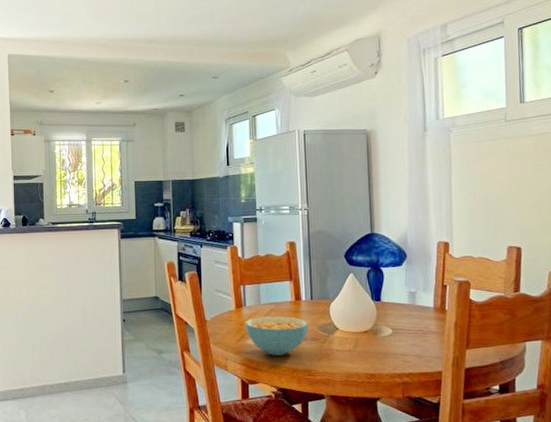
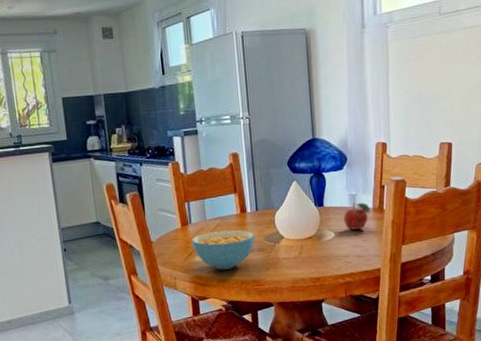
fruit: none [402,299,431,328] -> present [343,202,370,230]

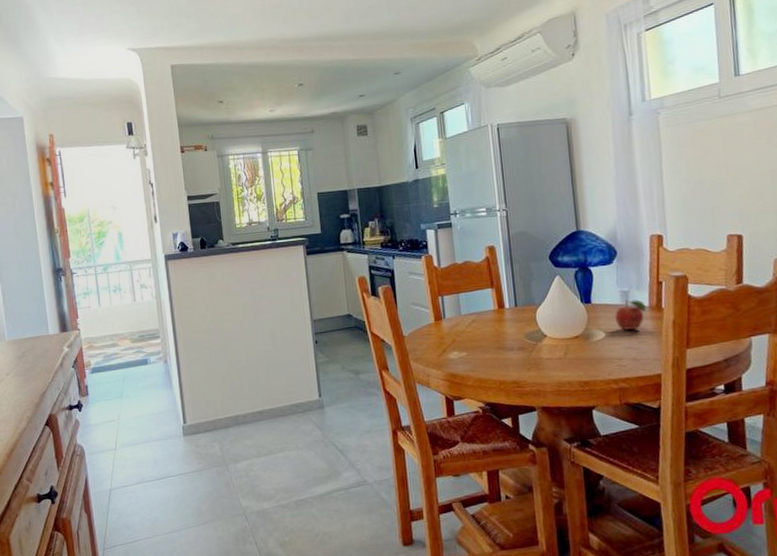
cereal bowl: present [191,230,255,270] -> none [445,326,515,369]

